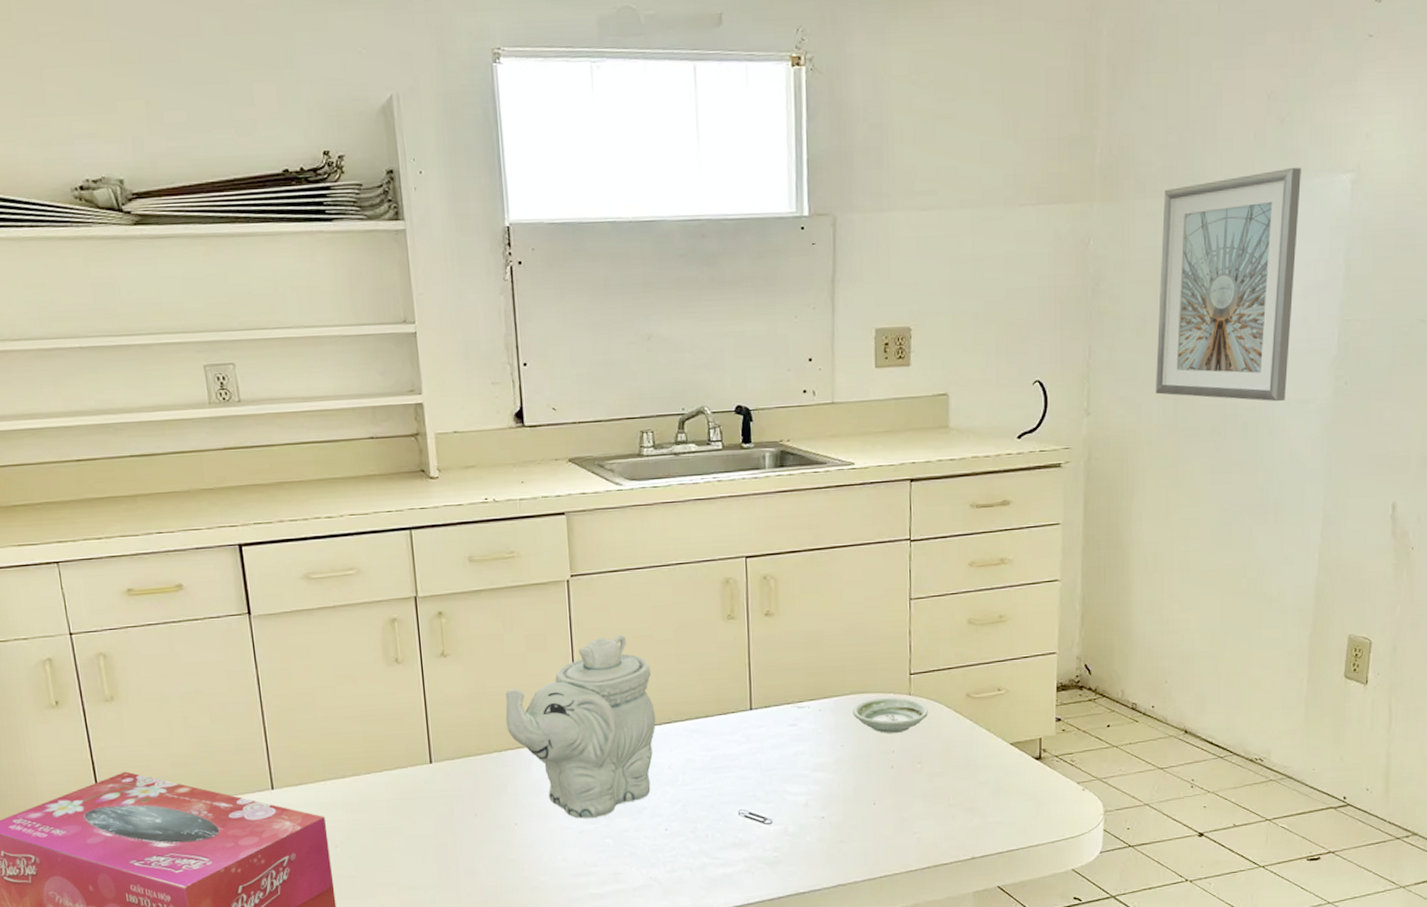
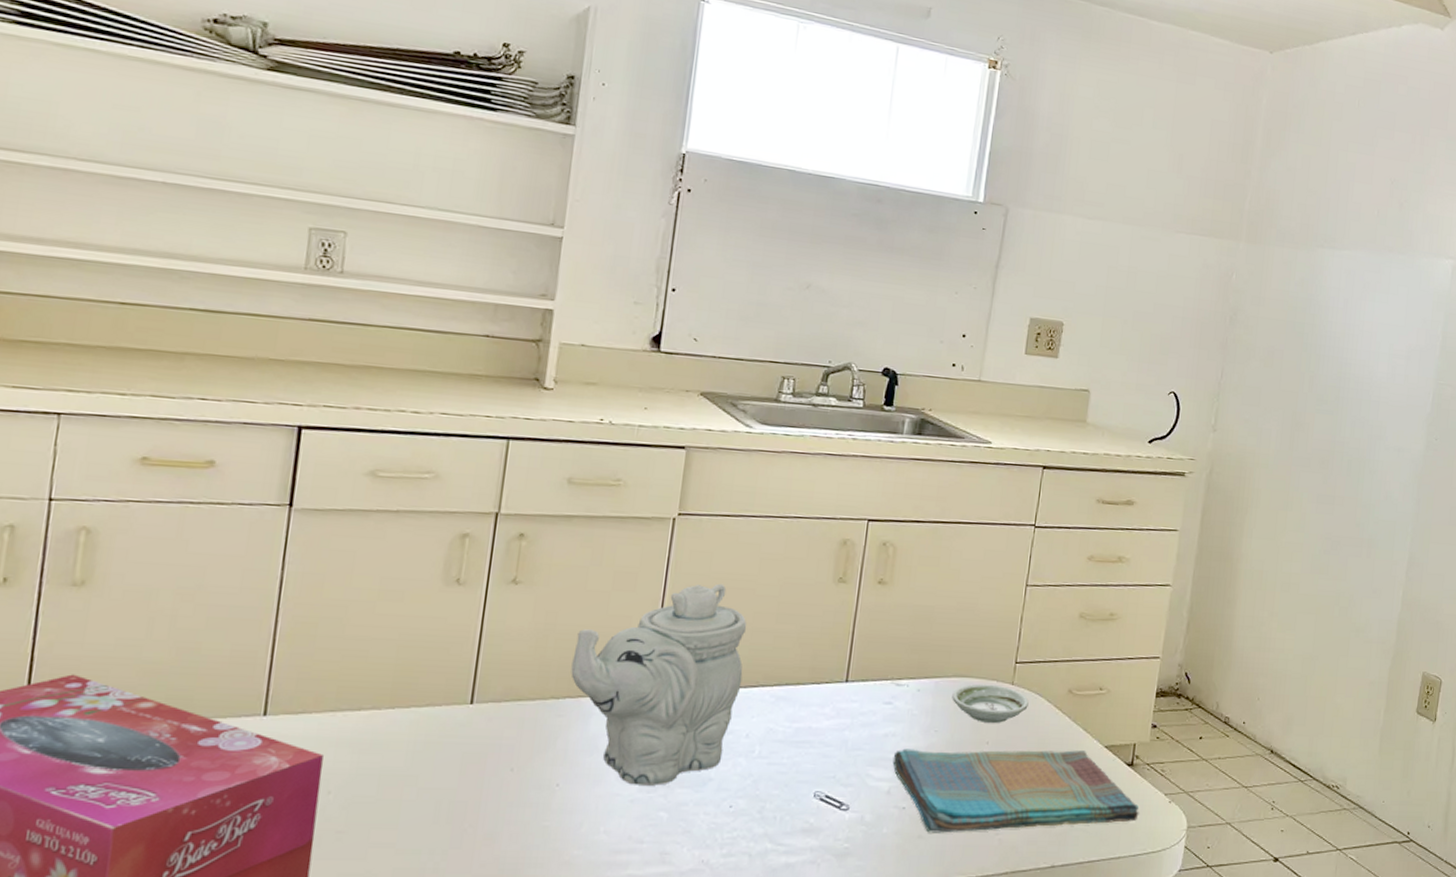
dish towel: none [805,749,1053,838] -> present [892,748,1139,833]
picture frame: present [1155,168,1301,402] -> none [1275,243,1413,447]

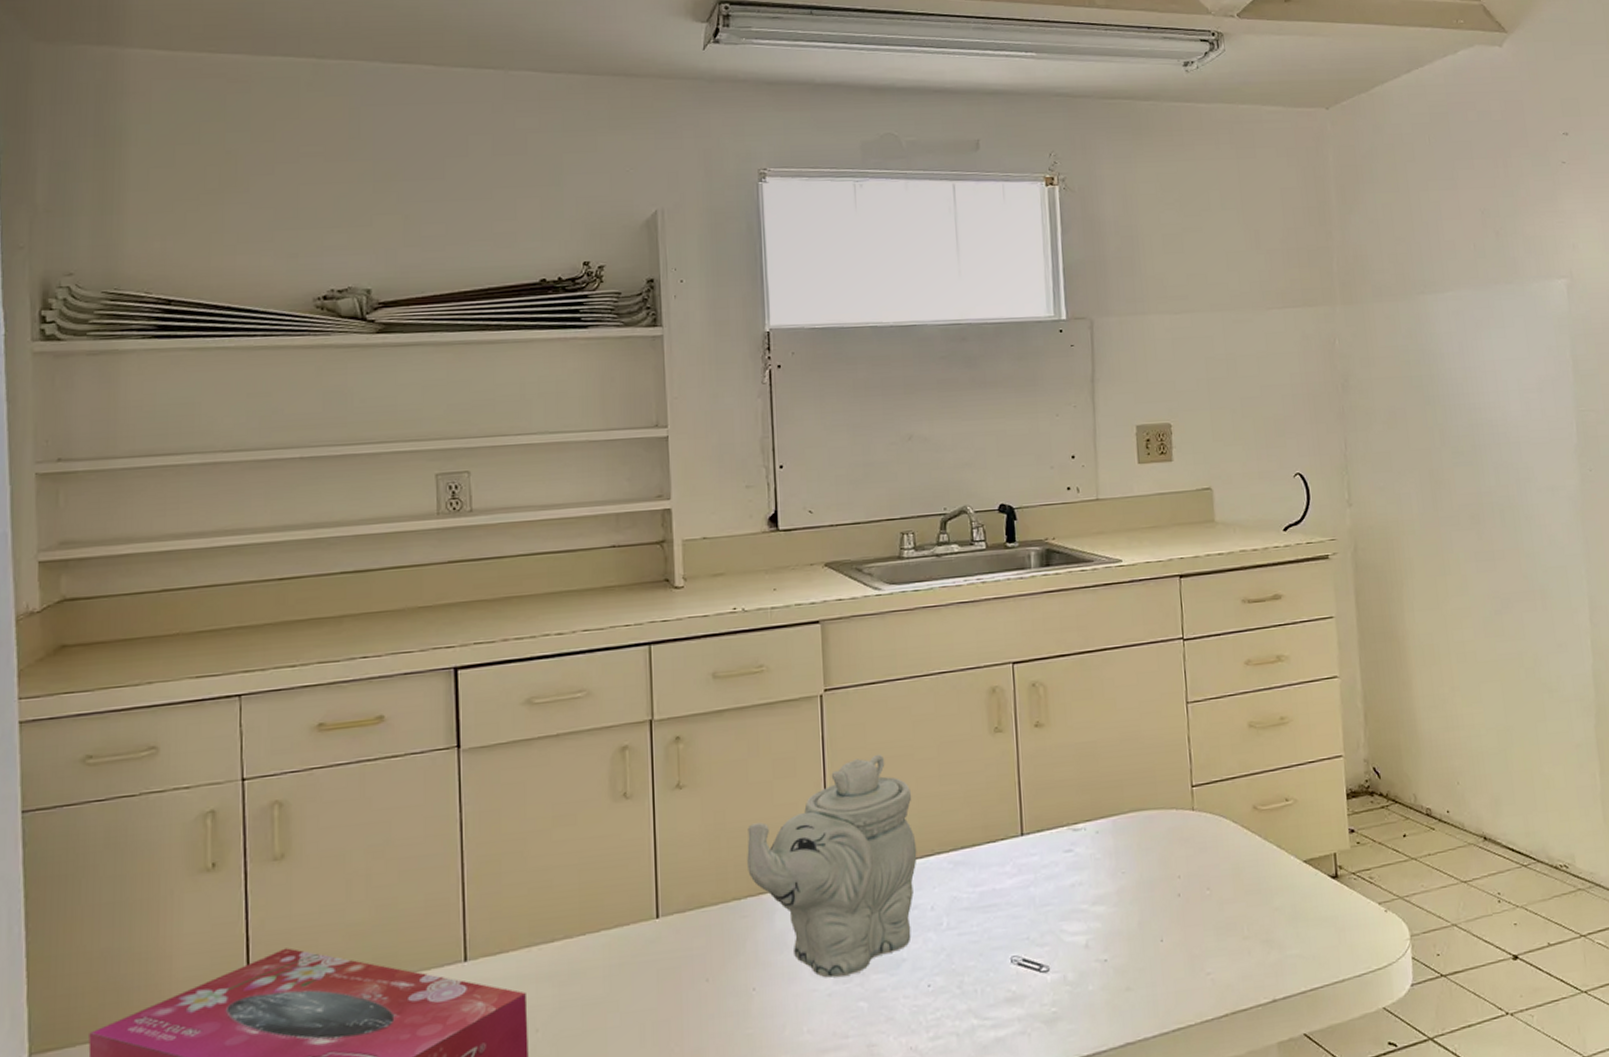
dish towel: present [892,748,1139,833] -> none [1084,869,1355,984]
saucer: present [952,684,1029,724] -> none [1132,813,1214,856]

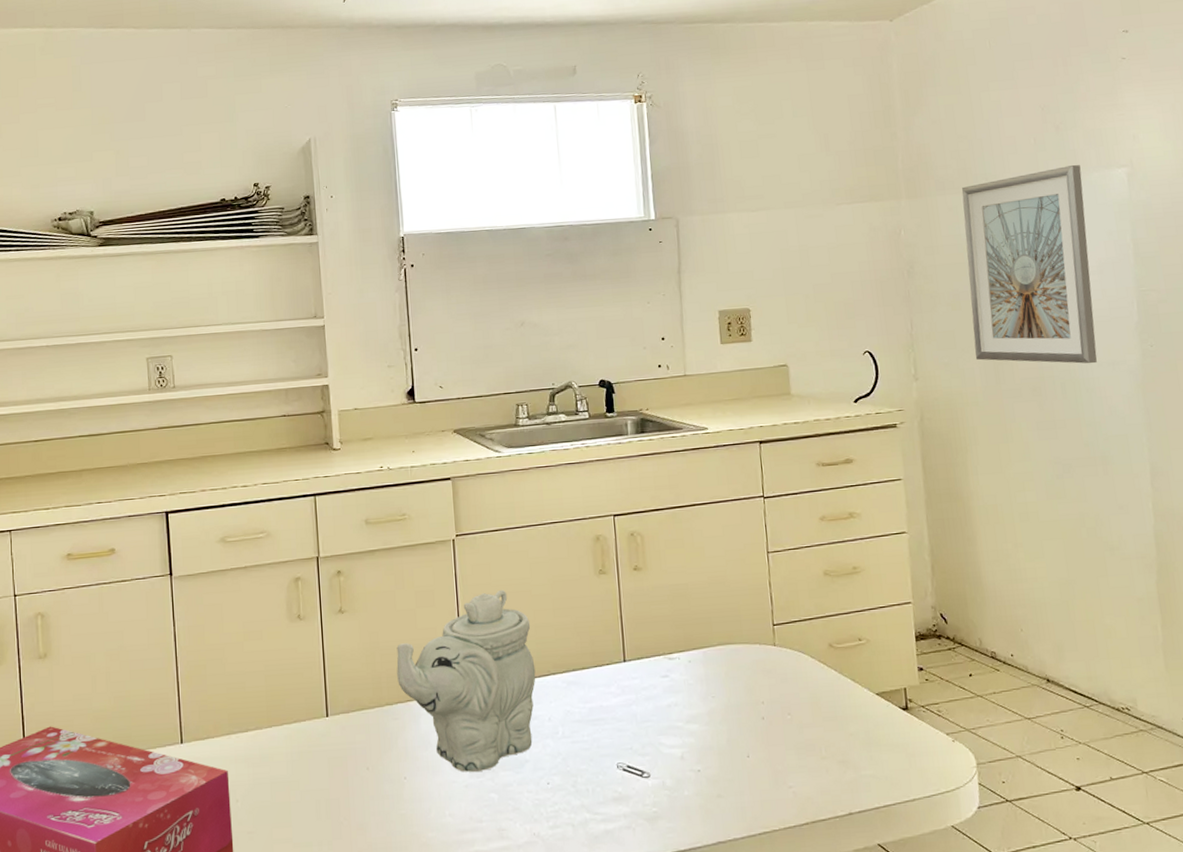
picture frame: none [1399,274,1536,490] -> present [961,165,1097,364]

